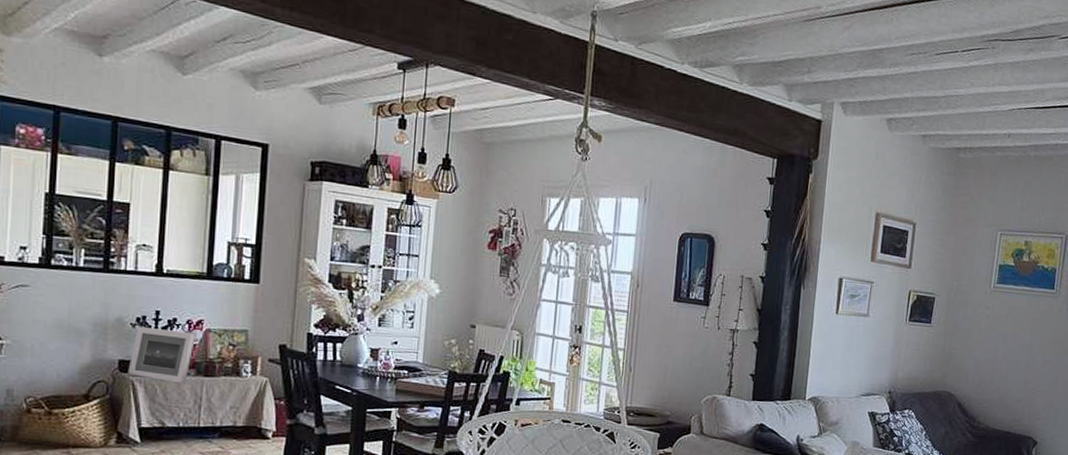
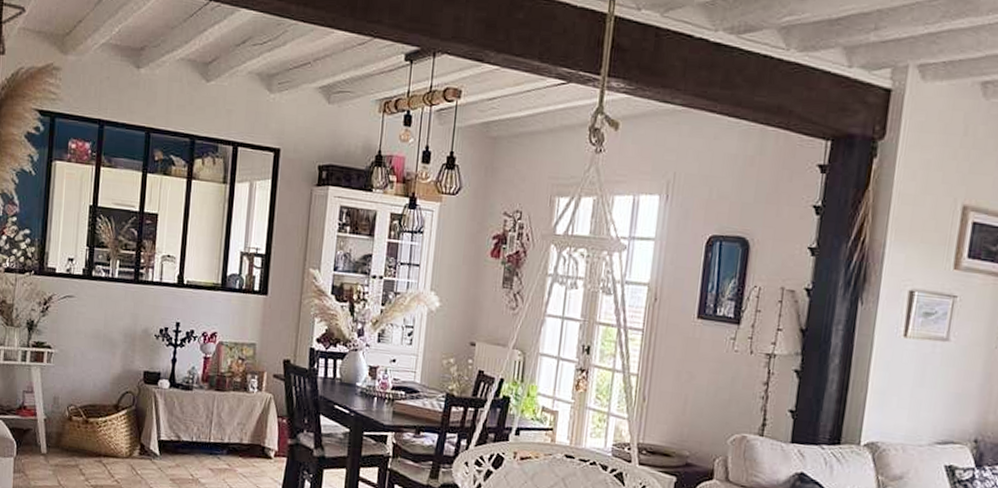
picture frame: present [128,326,197,383] -> none [151,337,211,397]

